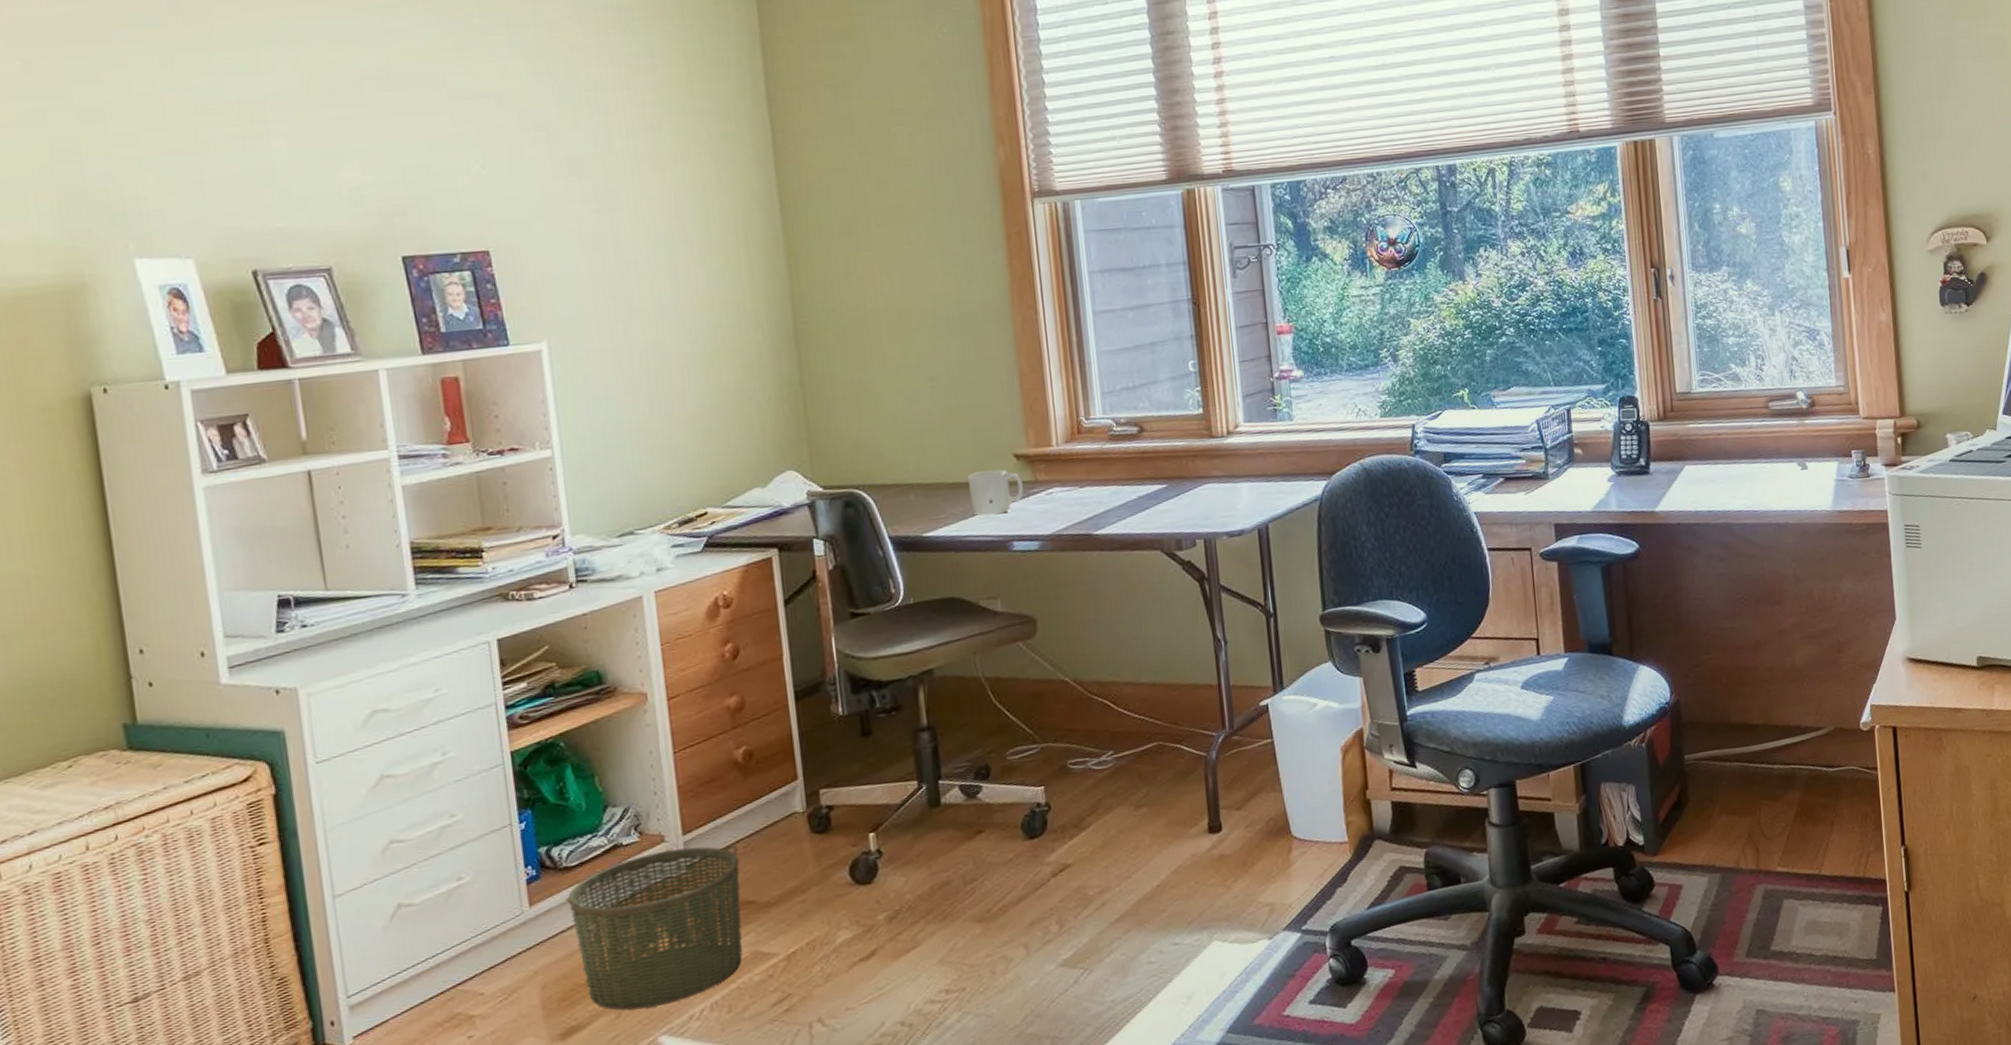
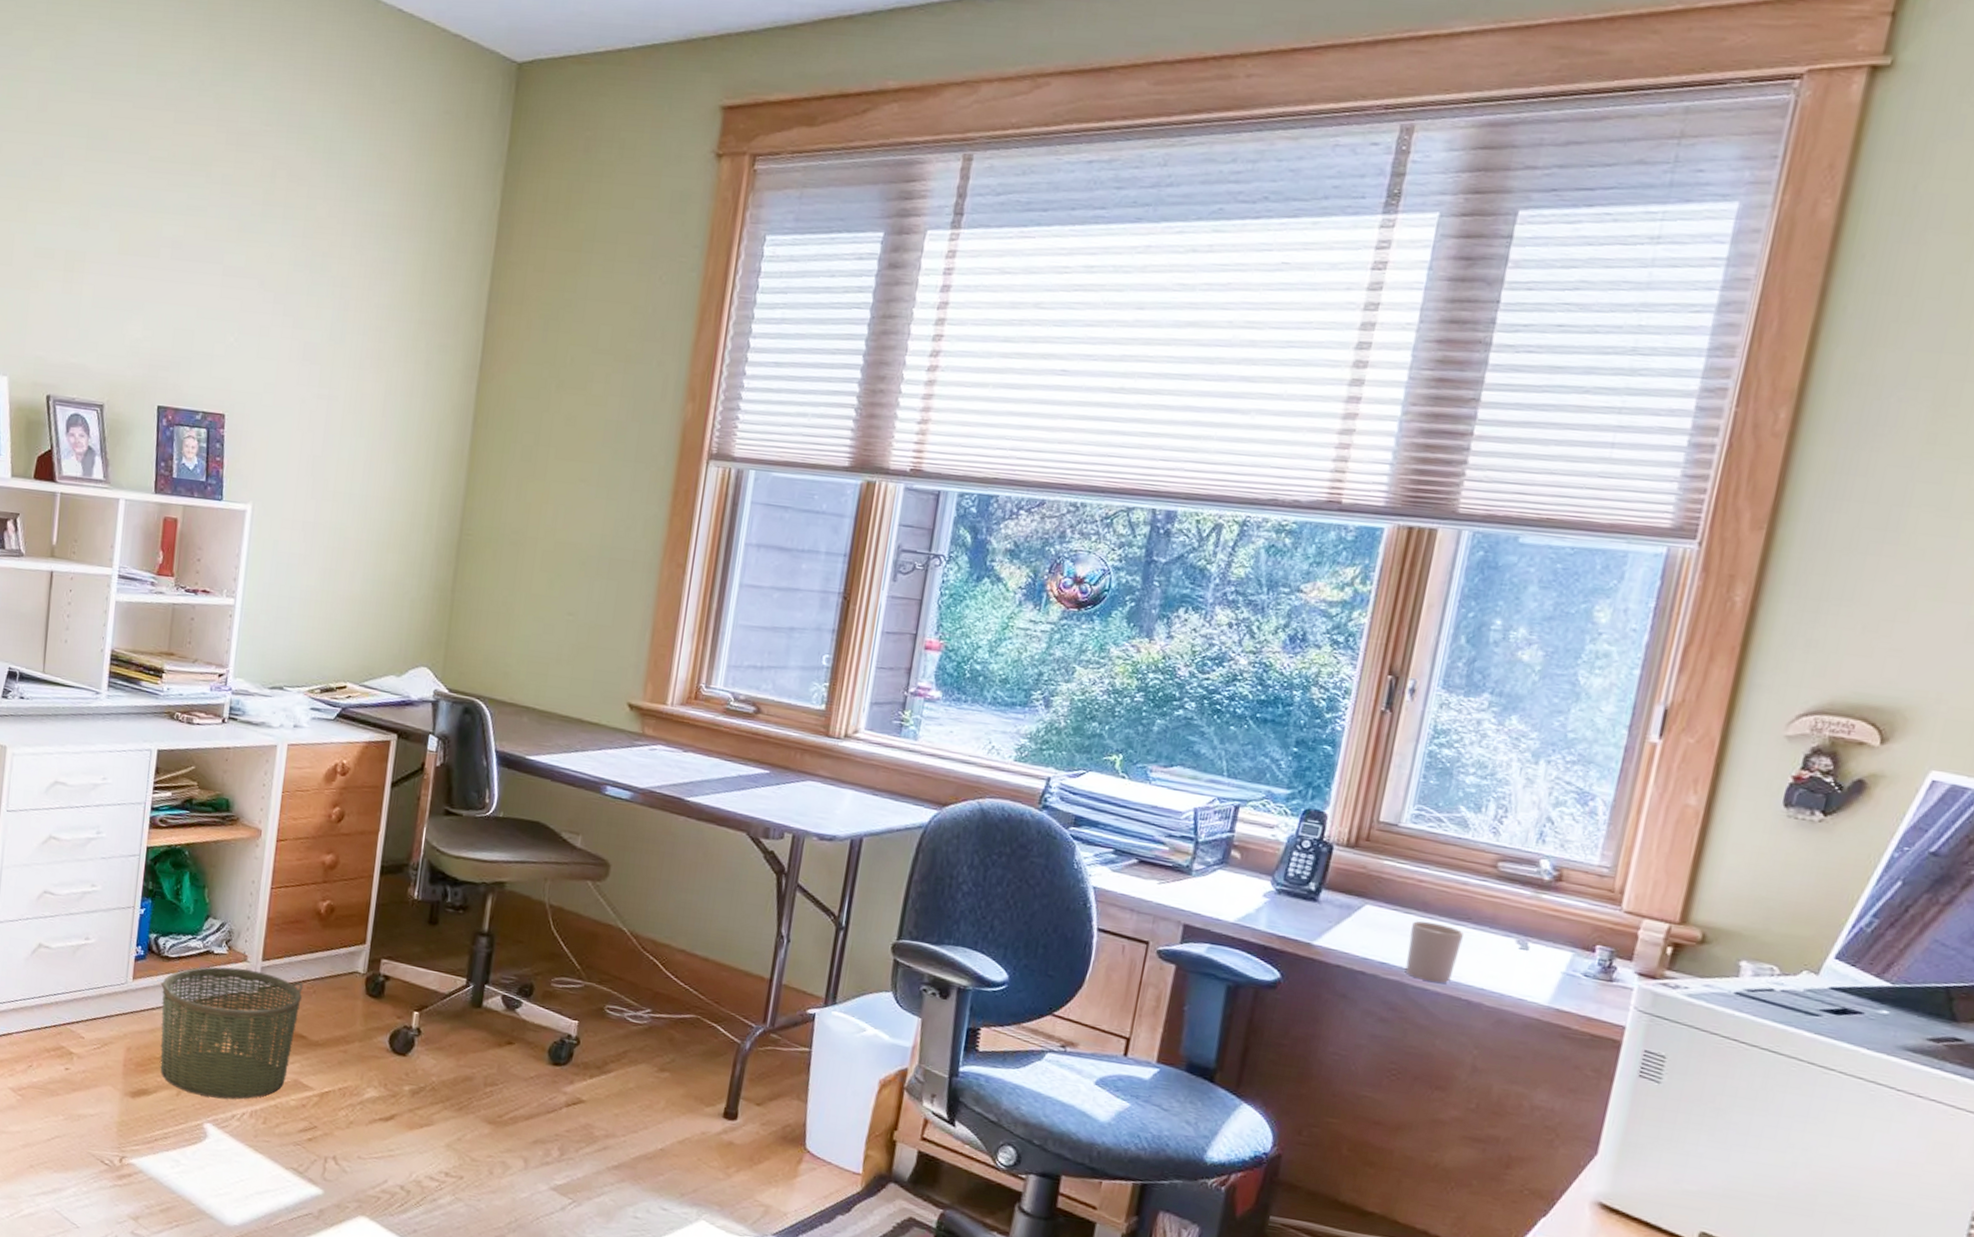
mug: present [967,469,1024,516] -> none [576,711,631,757]
mug: none [1722,465,1761,517] -> present [1405,921,1464,983]

